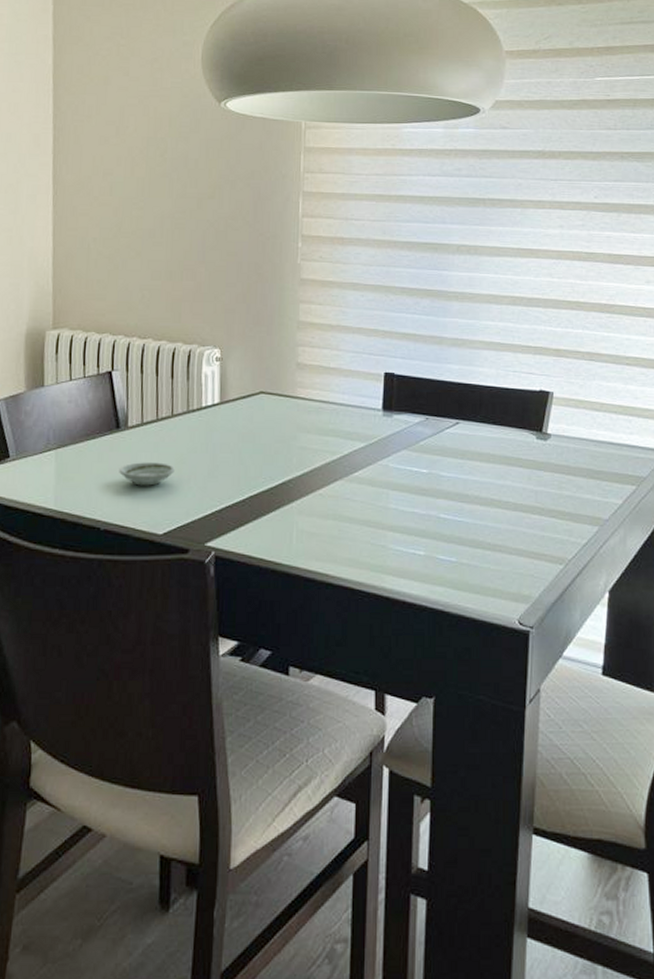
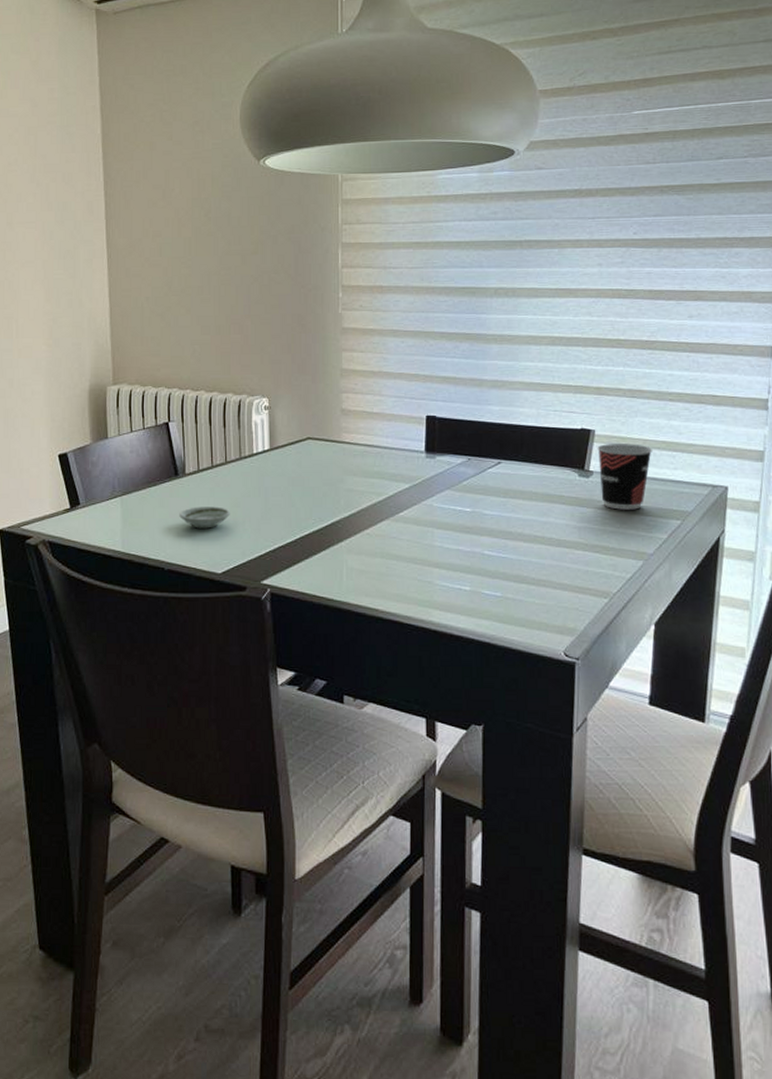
cup: none [555,406,609,474] -> present [597,444,652,510]

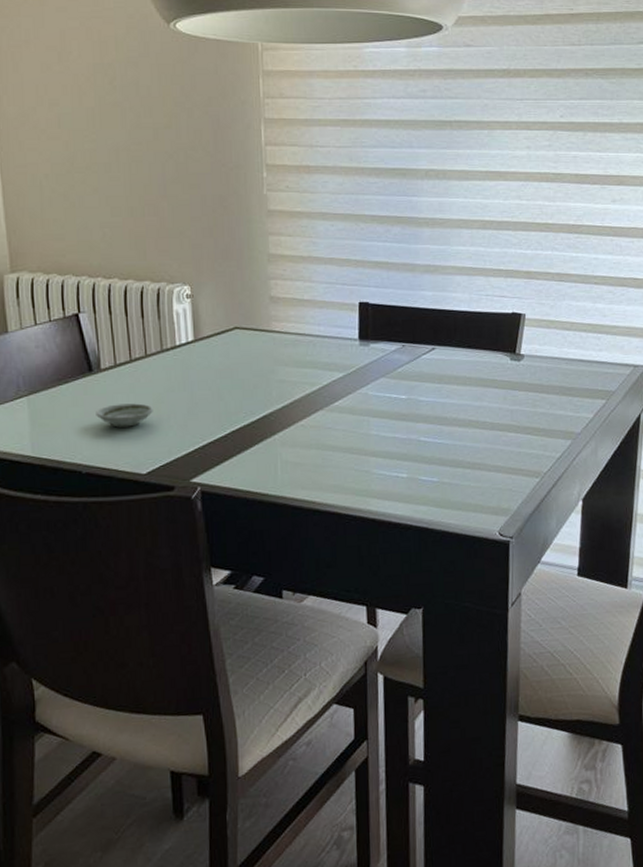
cup: present [597,444,652,510] -> none [527,327,579,392]

